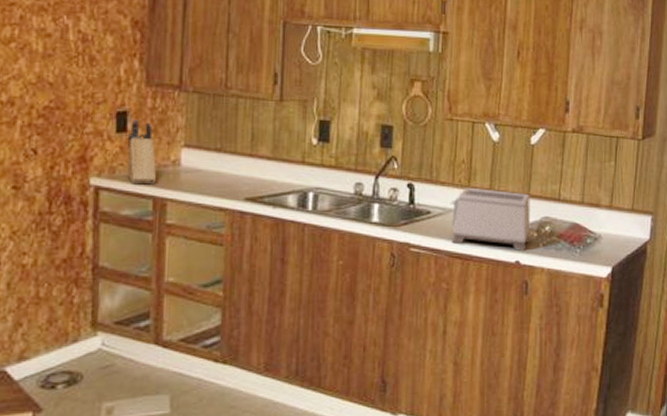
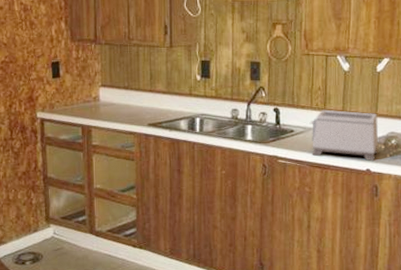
knife block: present [127,119,157,185] -> none [61,67,83,116]

